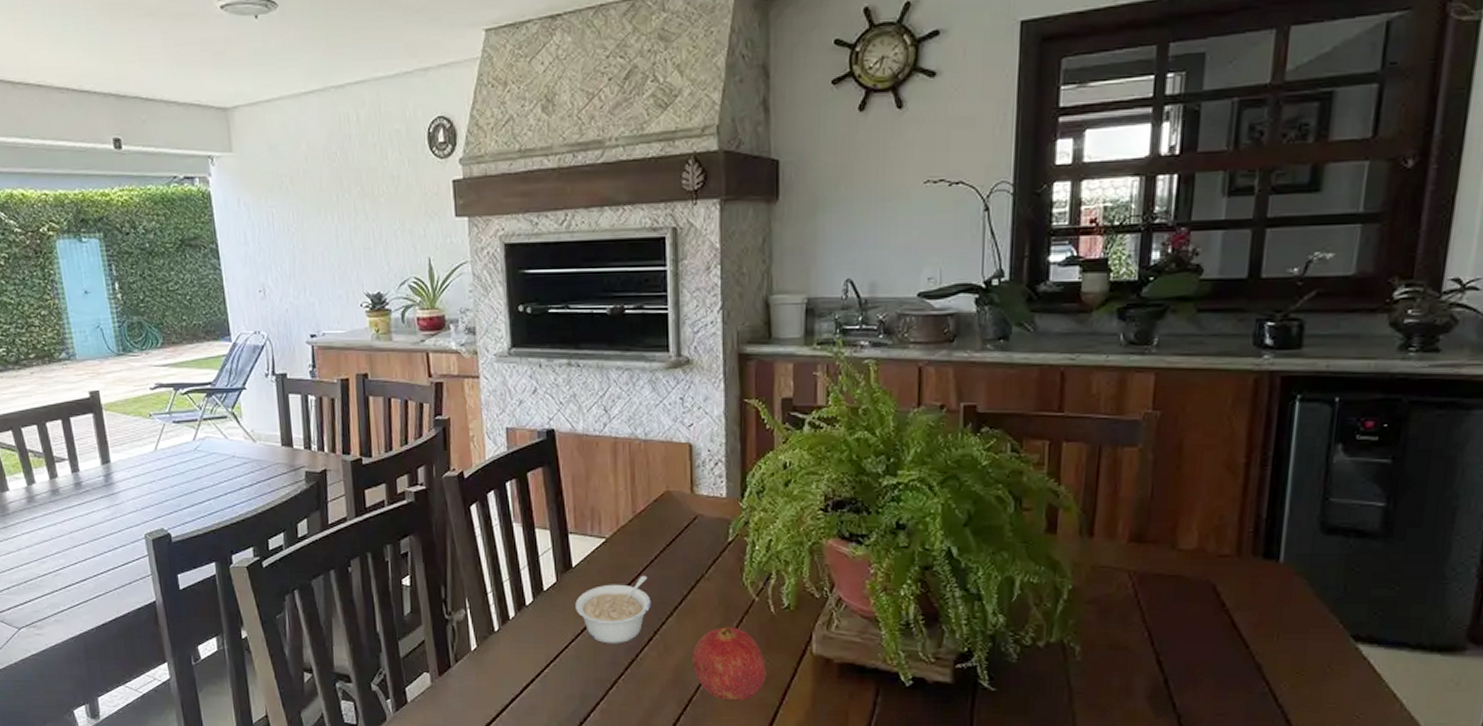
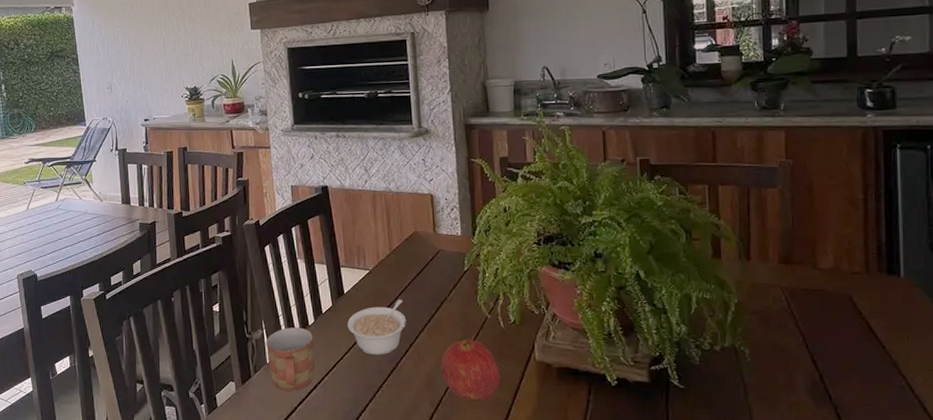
mug: none [470,608,533,685] -> present [266,327,315,391]

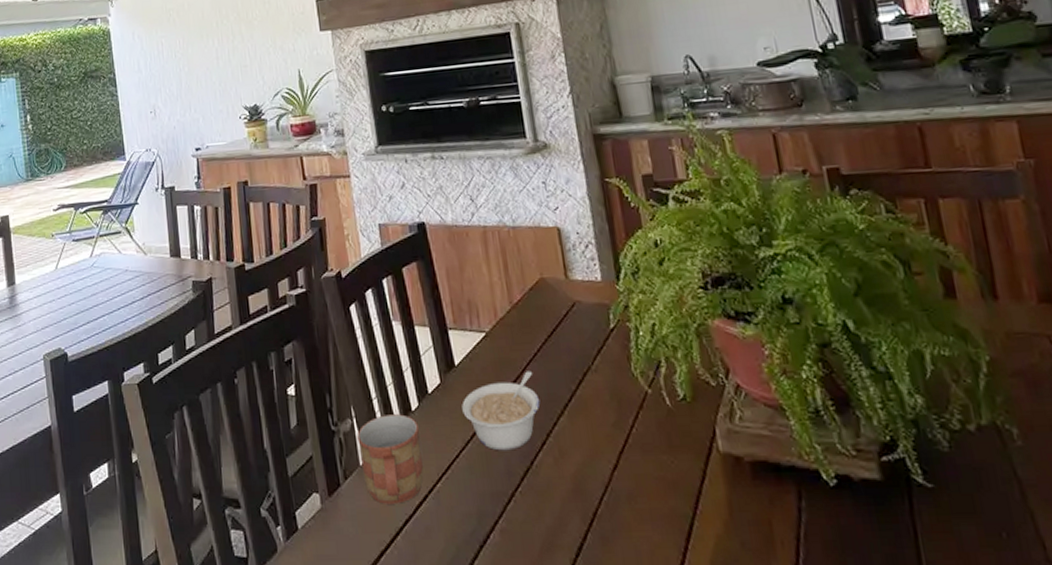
fruit: present [440,339,500,401] -> none [590,424,674,513]

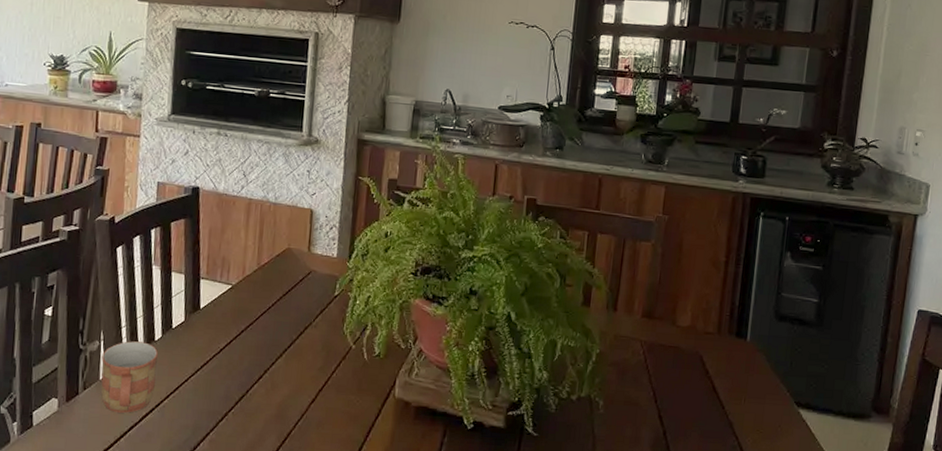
legume: present [462,371,541,451] -> none [198,320,265,380]

